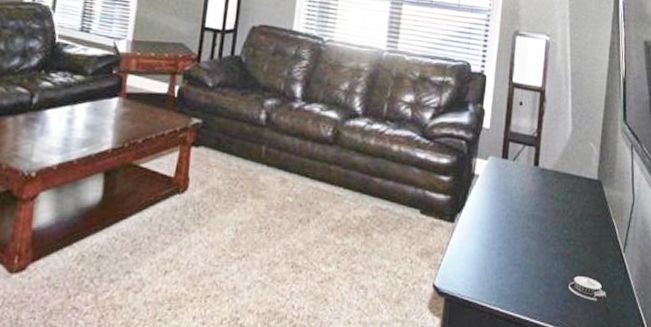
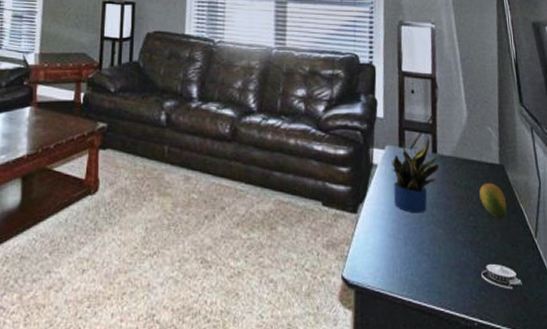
potted plant: none [492,149,540,225] -> present [391,137,439,213]
fruit: none [575,198,600,233] -> present [479,184,507,219]

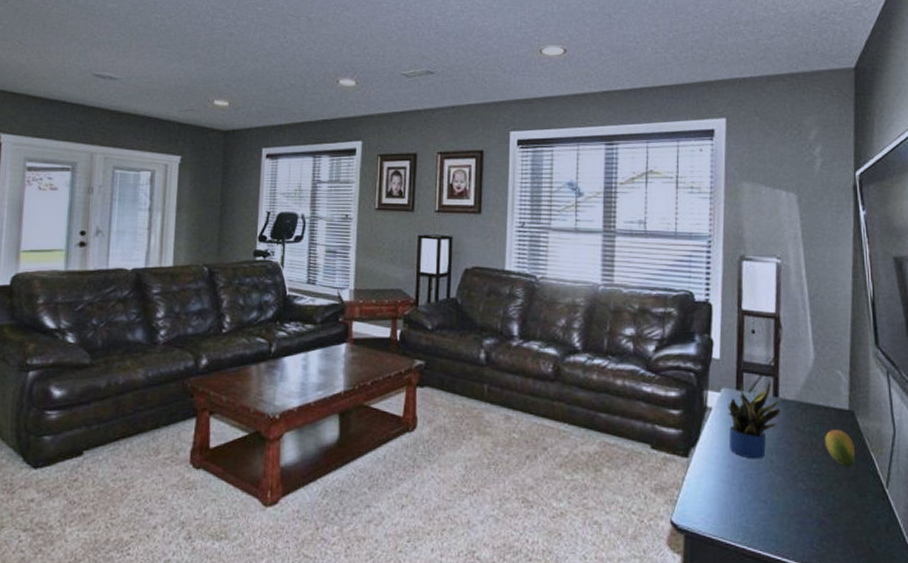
architectural model: present [481,264,522,290] -> none [824,514,869,541]

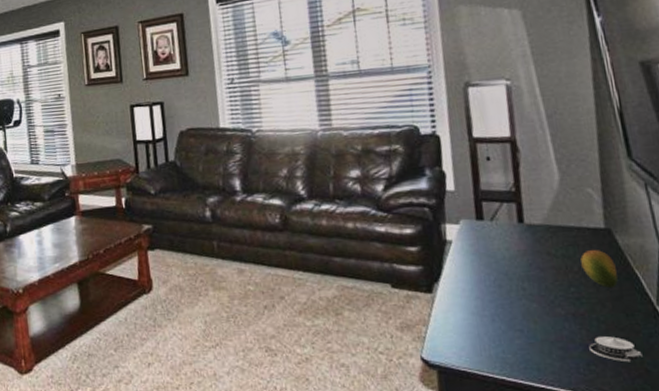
potted plant: present [727,380,781,459] -> none [468,206,528,289]
architectural model: none [824,514,869,541] -> present [589,336,643,362]

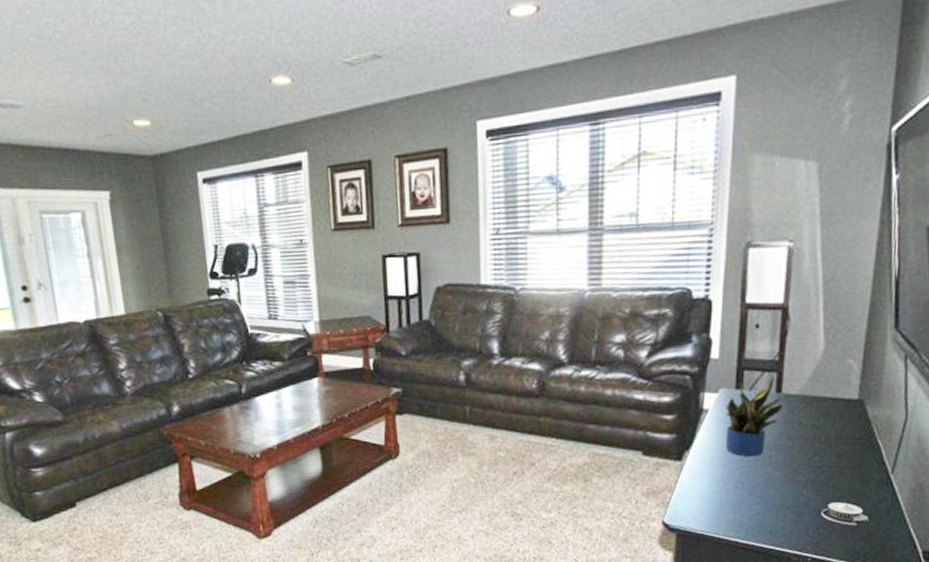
potted plant: none [468,206,528,289] -> present [725,375,784,457]
fruit: present [580,250,618,288] -> none [829,420,861,457]

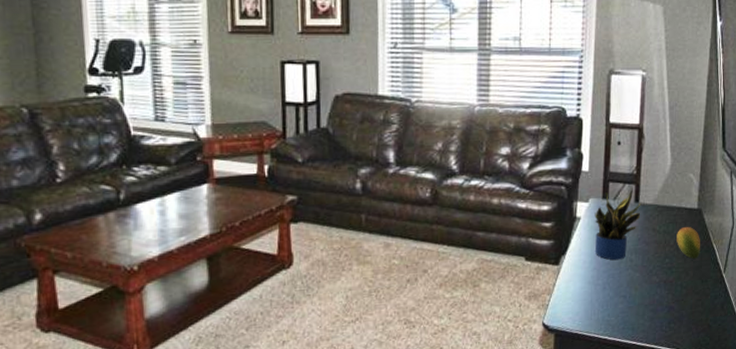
architectural model: present [821,502,868,526] -> none [672,299,708,320]
fruit: none [829,420,861,457] -> present [676,227,700,259]

